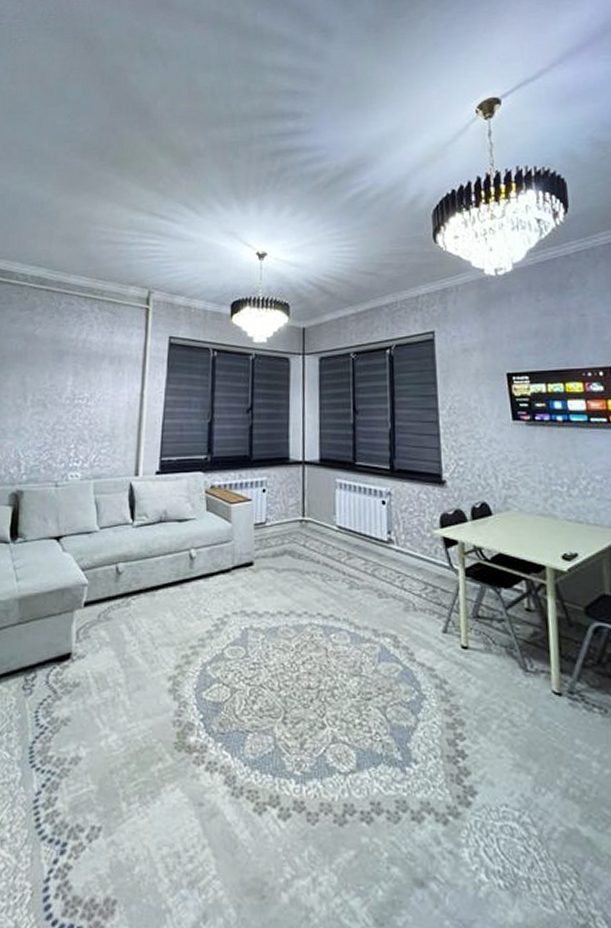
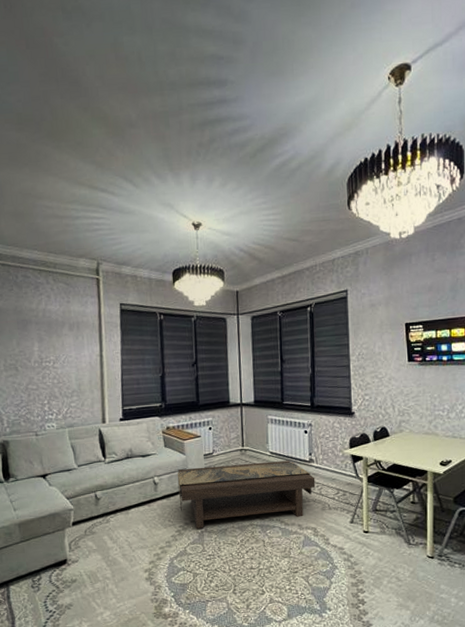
coffee table: none [219,539,396,624] -> present [177,460,316,529]

